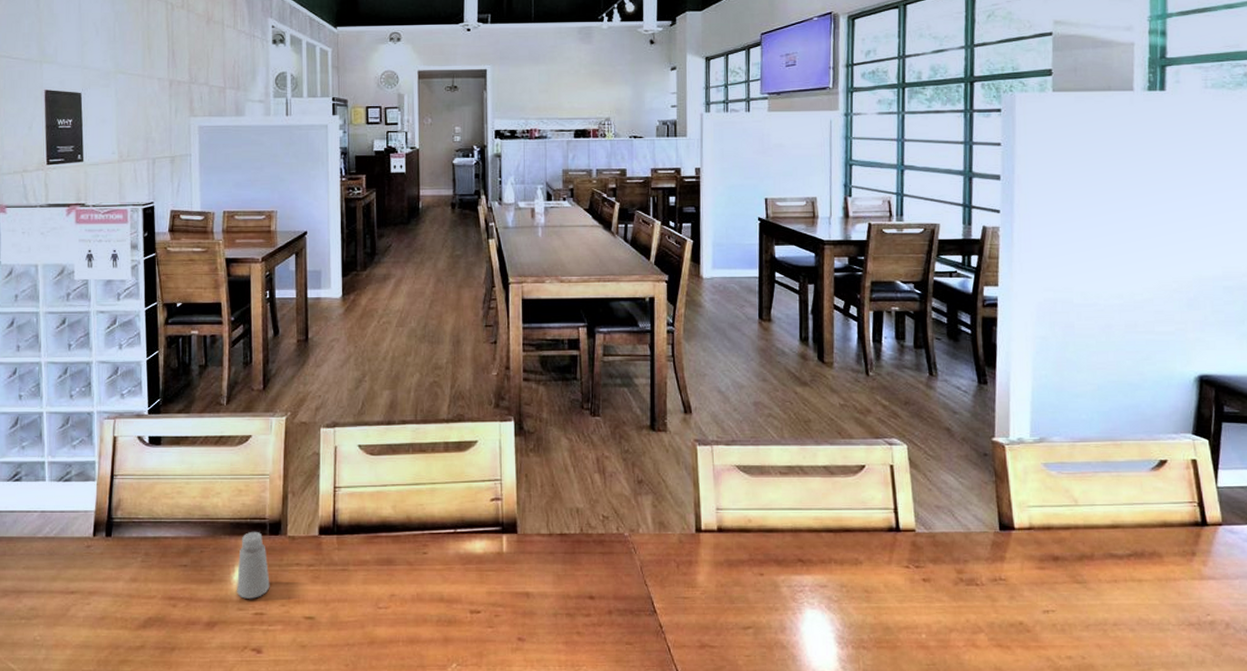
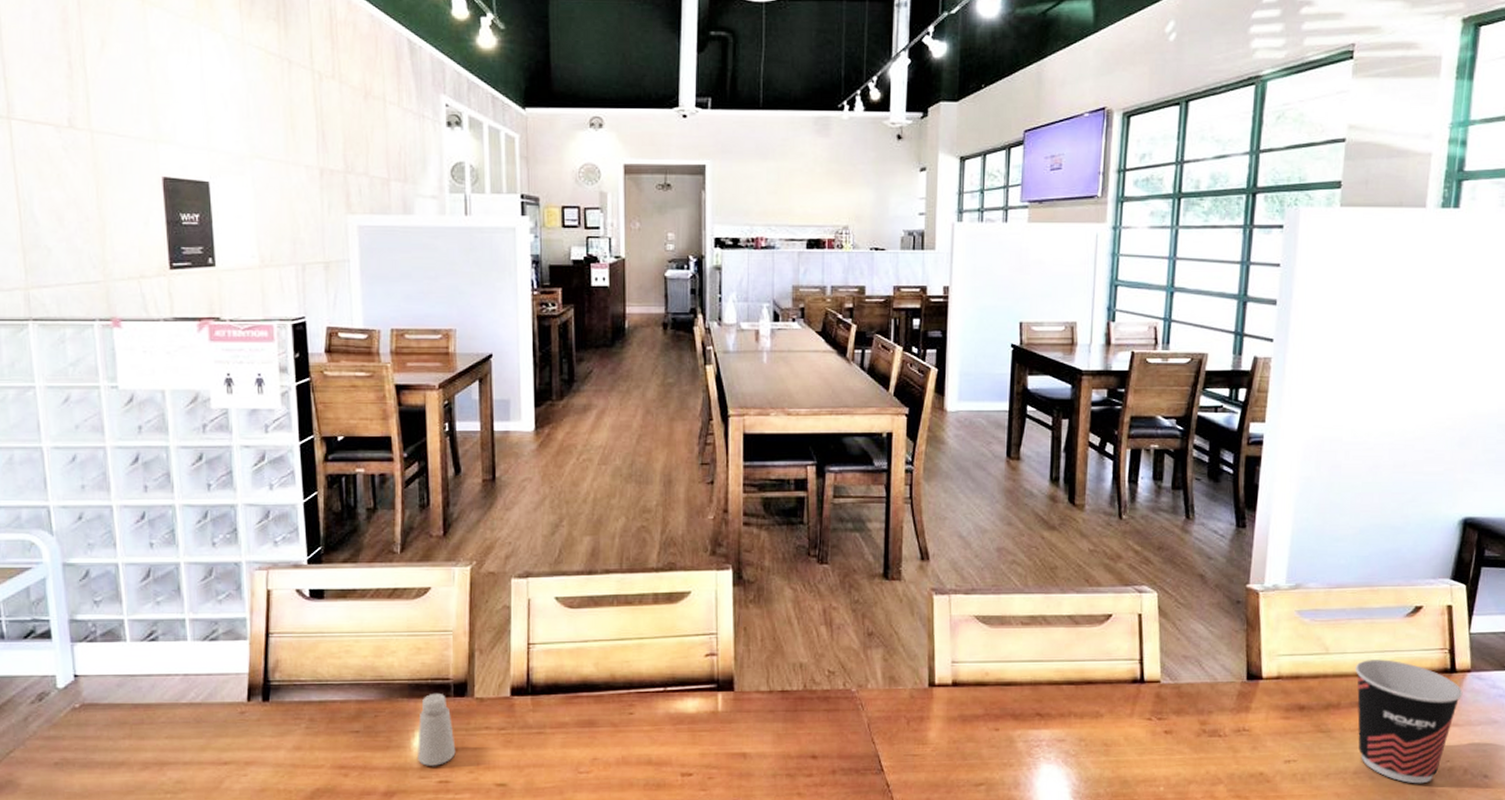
cup: none [1105,512,1217,637] -> present [1355,659,1463,784]

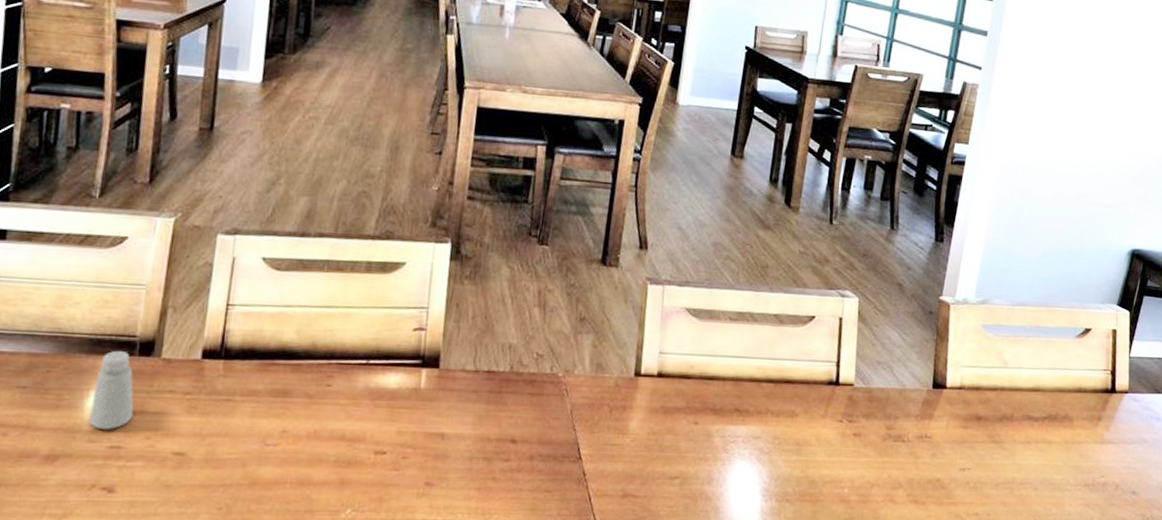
cup: present [1355,659,1463,784] -> none [1026,376,1120,497]

